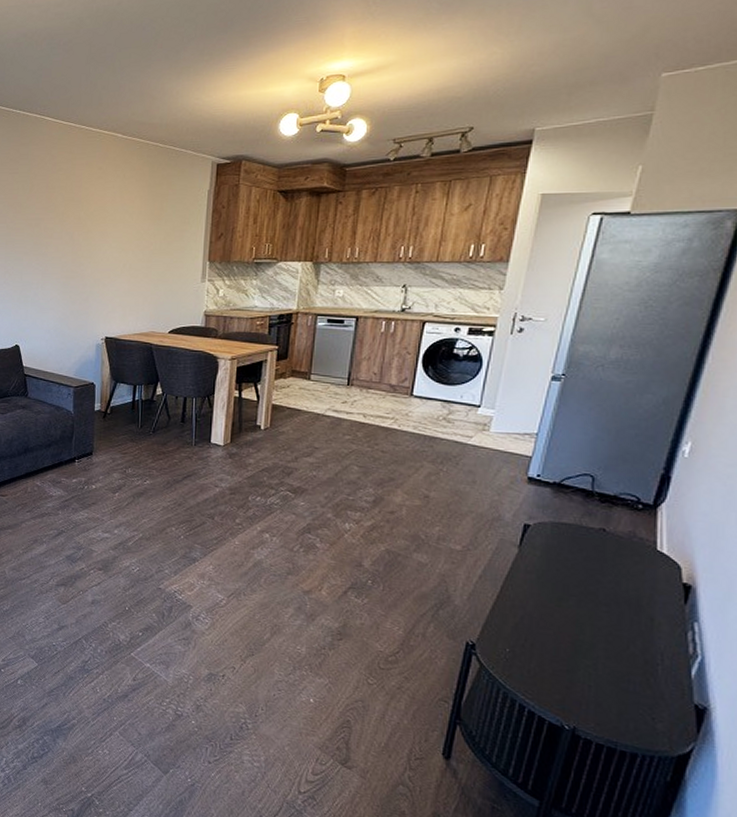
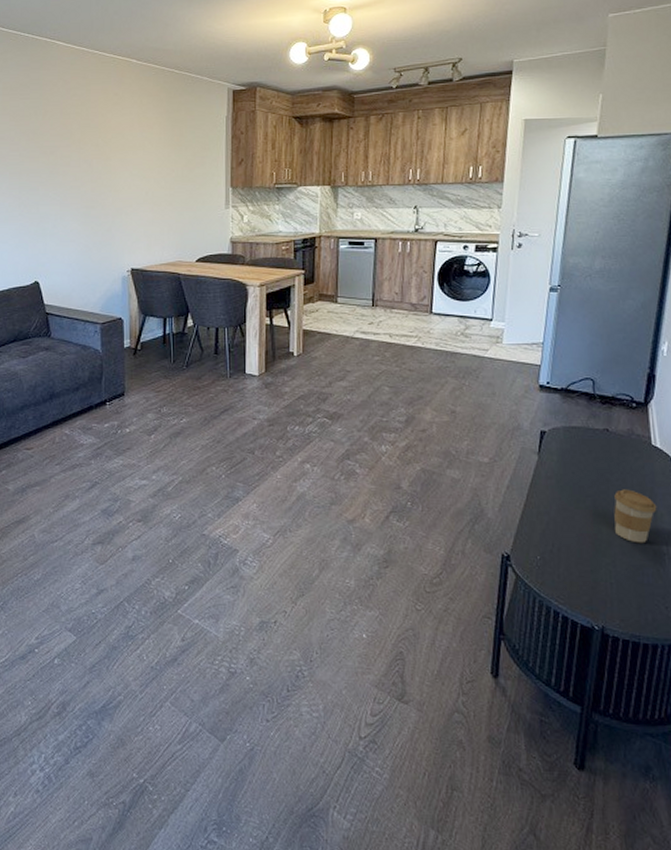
coffee cup: none [601,592,655,651] -> present [614,489,657,544]

